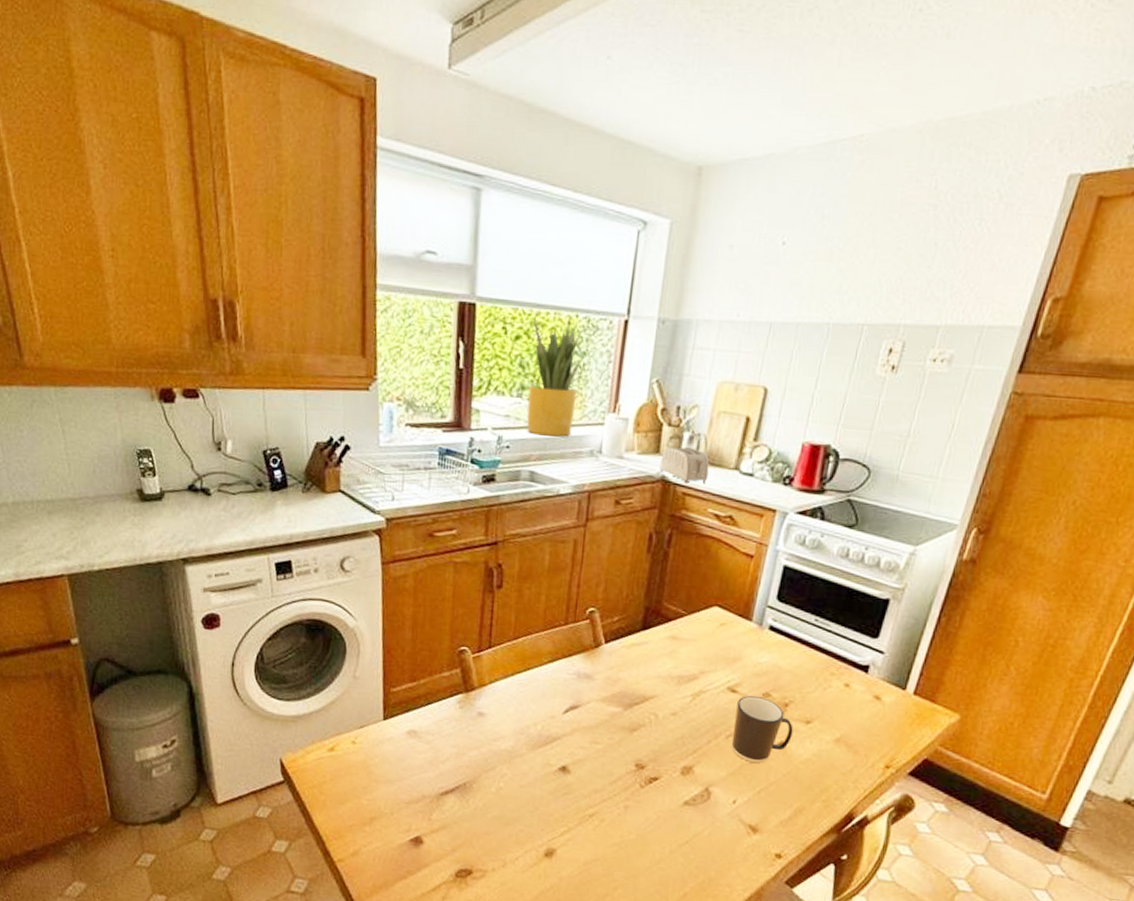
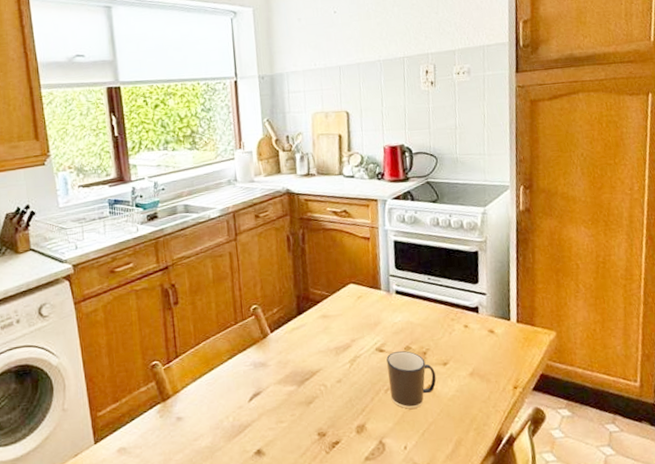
planter: present [526,317,585,437] -> none [165,85,211,176]
toaster: present [659,446,710,483] -> none [282,164,321,192]

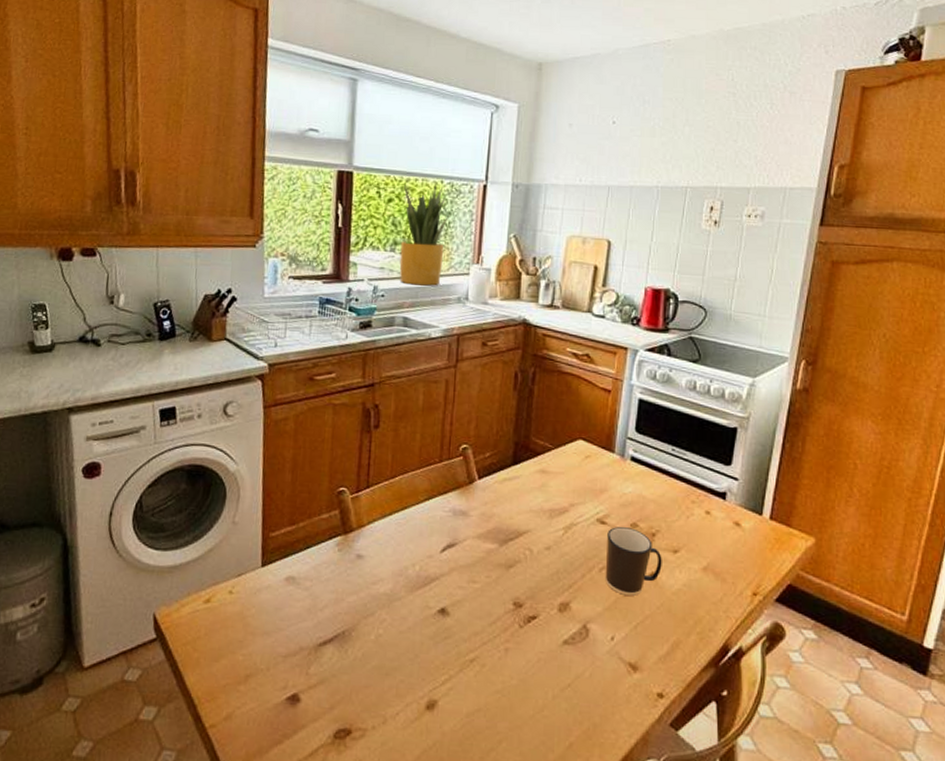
planter: none [165,85,211,176] -> present [399,183,450,286]

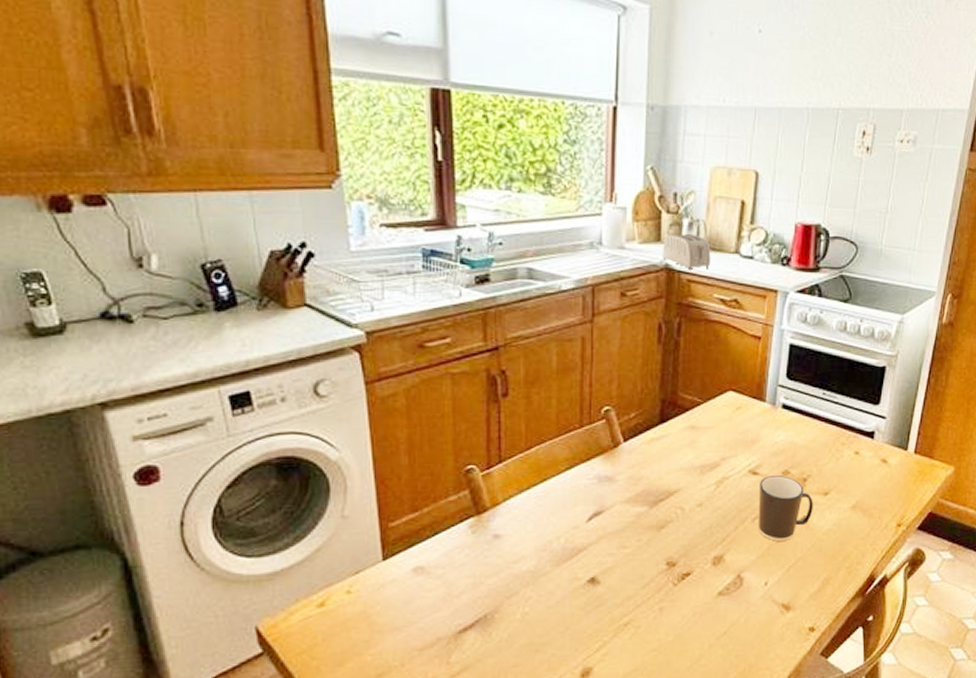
planter: present [399,183,450,286] -> none [516,104,575,230]
toaster: none [520,292,565,325] -> present [662,233,711,269]

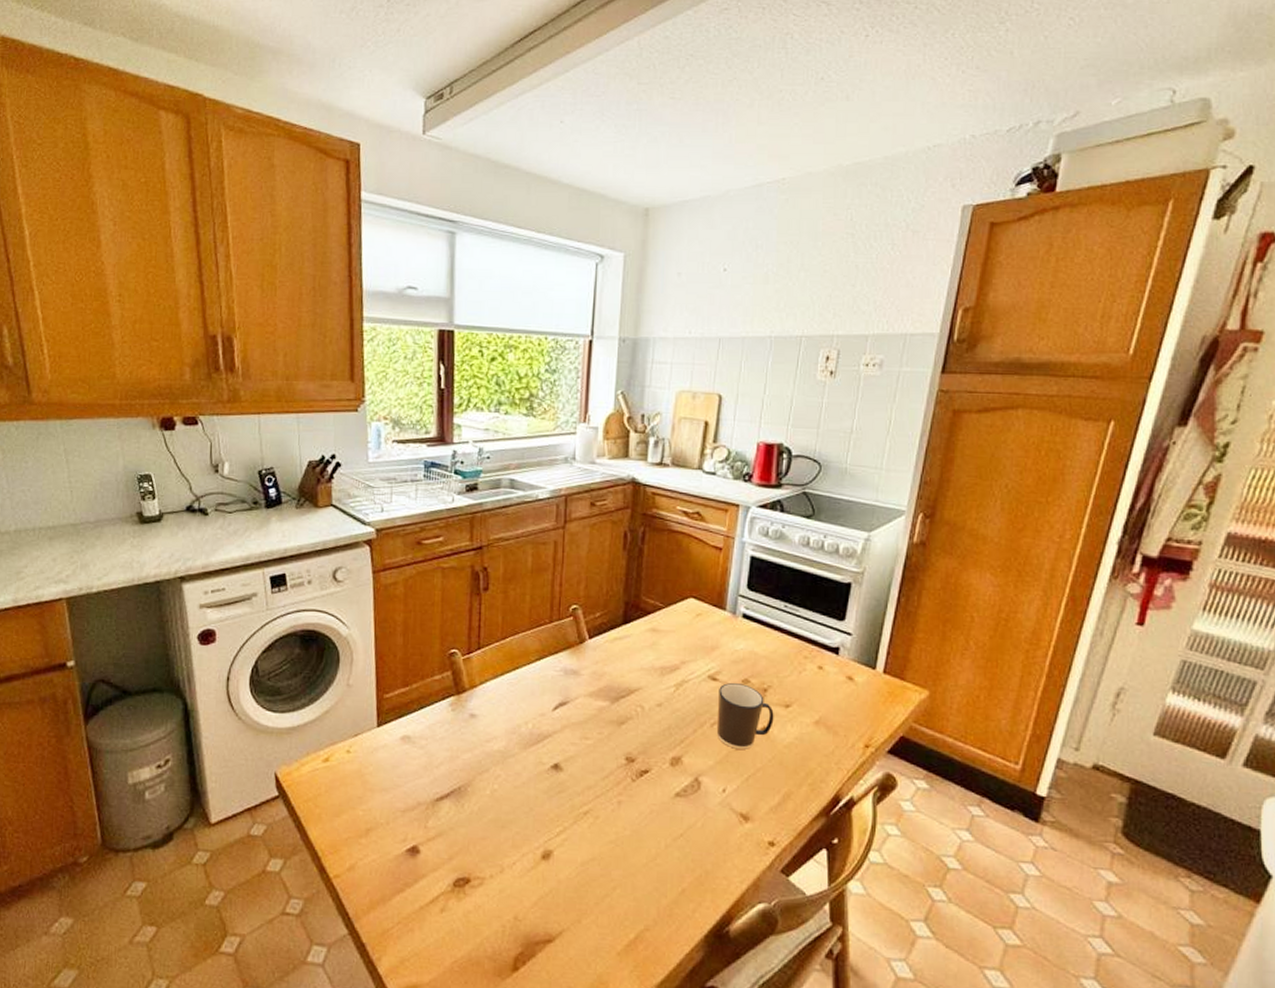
toaster: present [662,233,711,269] -> none [629,450,675,483]

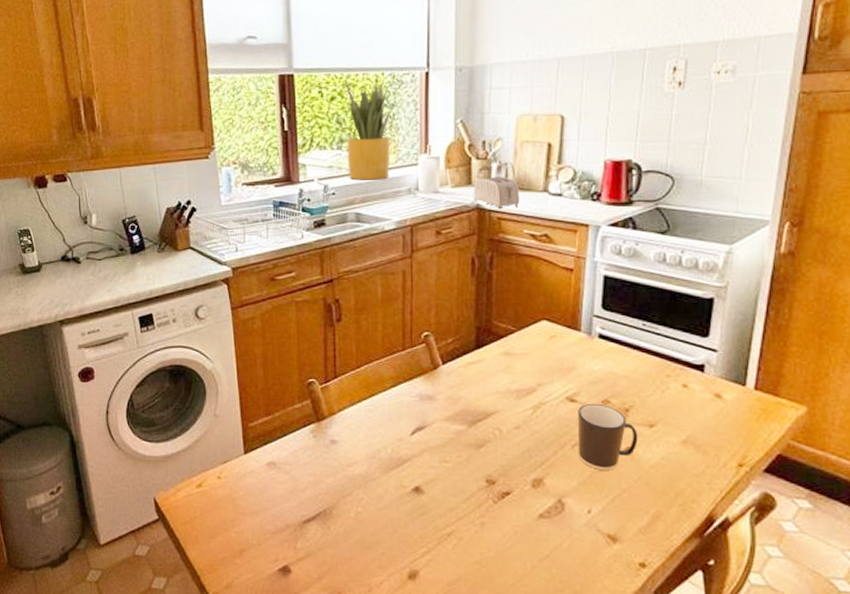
planter: none [504,340,555,447] -> present [344,76,394,181]
toaster: none [629,450,675,483] -> present [473,176,520,208]

